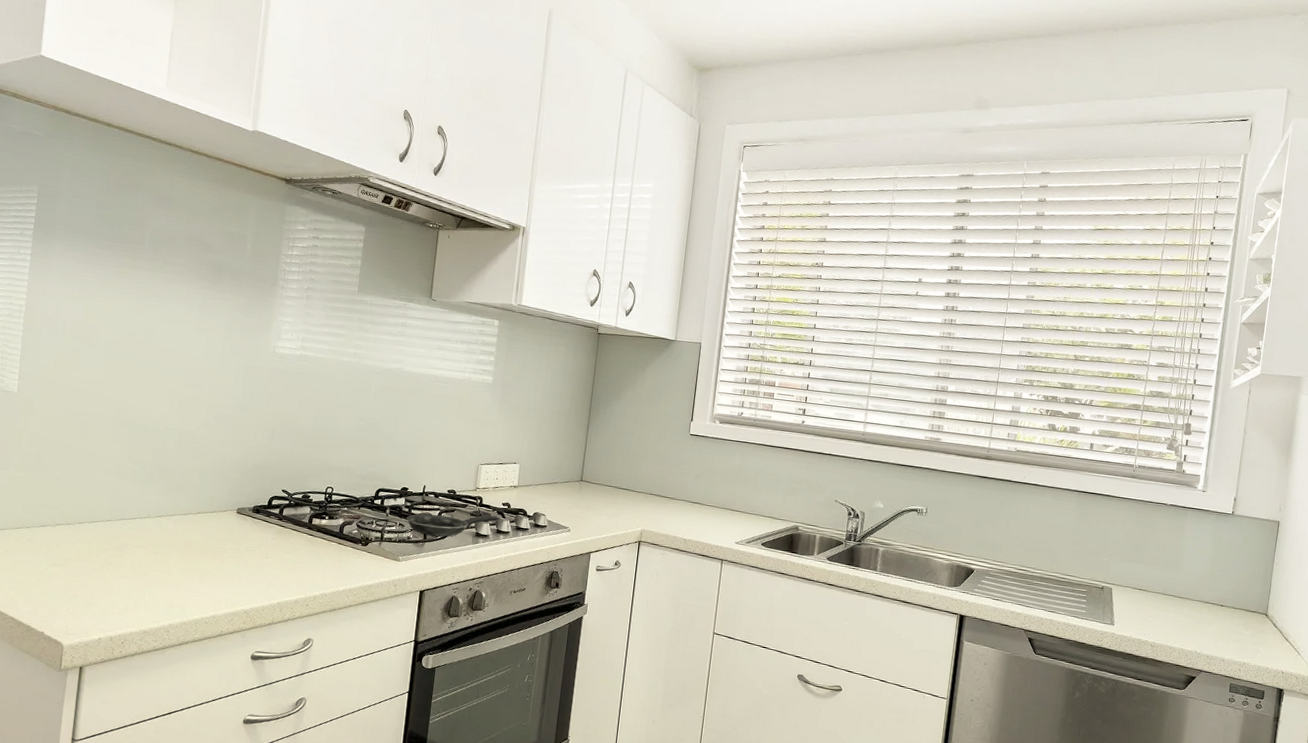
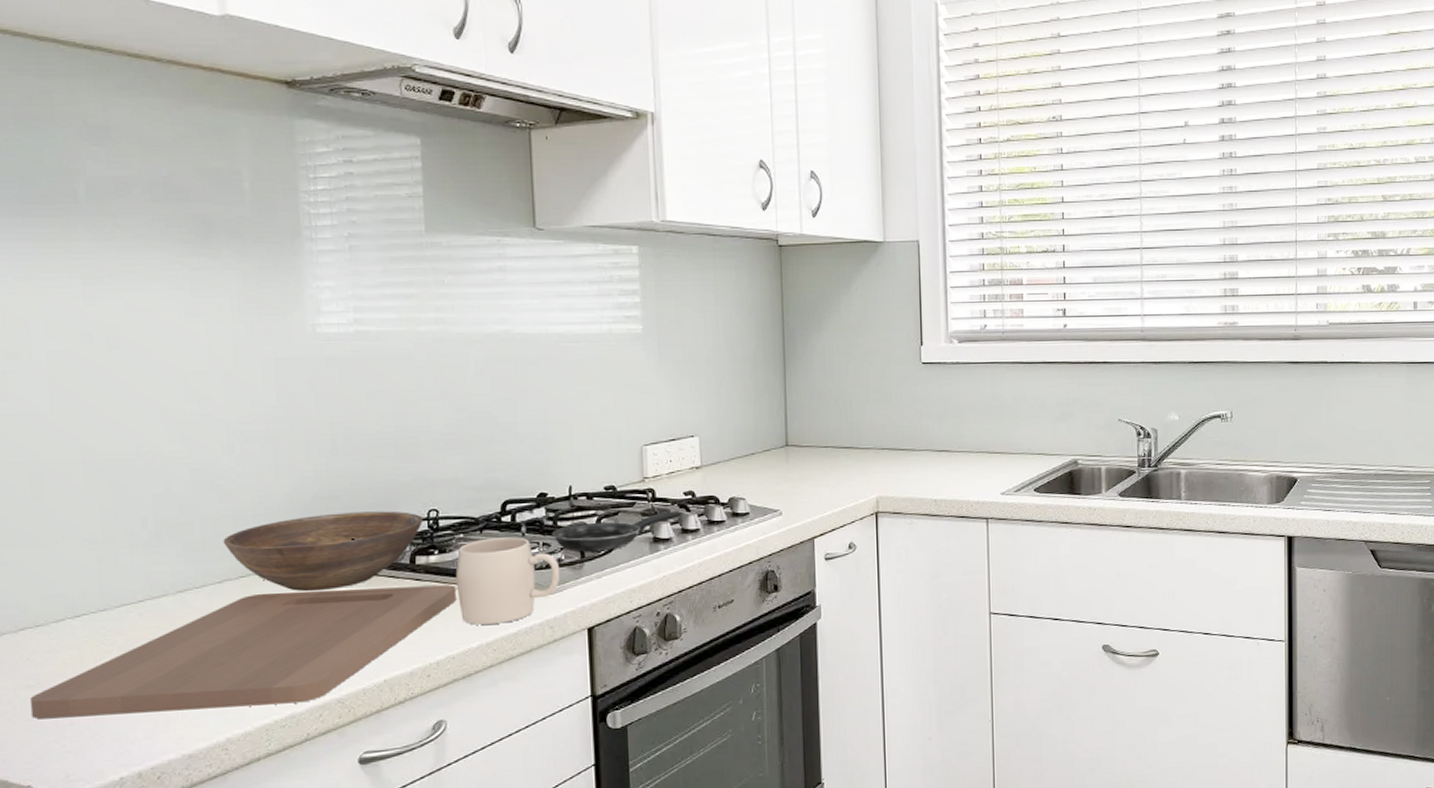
cutting board: none [53,526,336,608] -> present [29,585,457,719]
bowl: none [191,478,323,532] -> present [223,511,424,591]
mug: none [336,513,408,577] -> present [455,537,560,625]

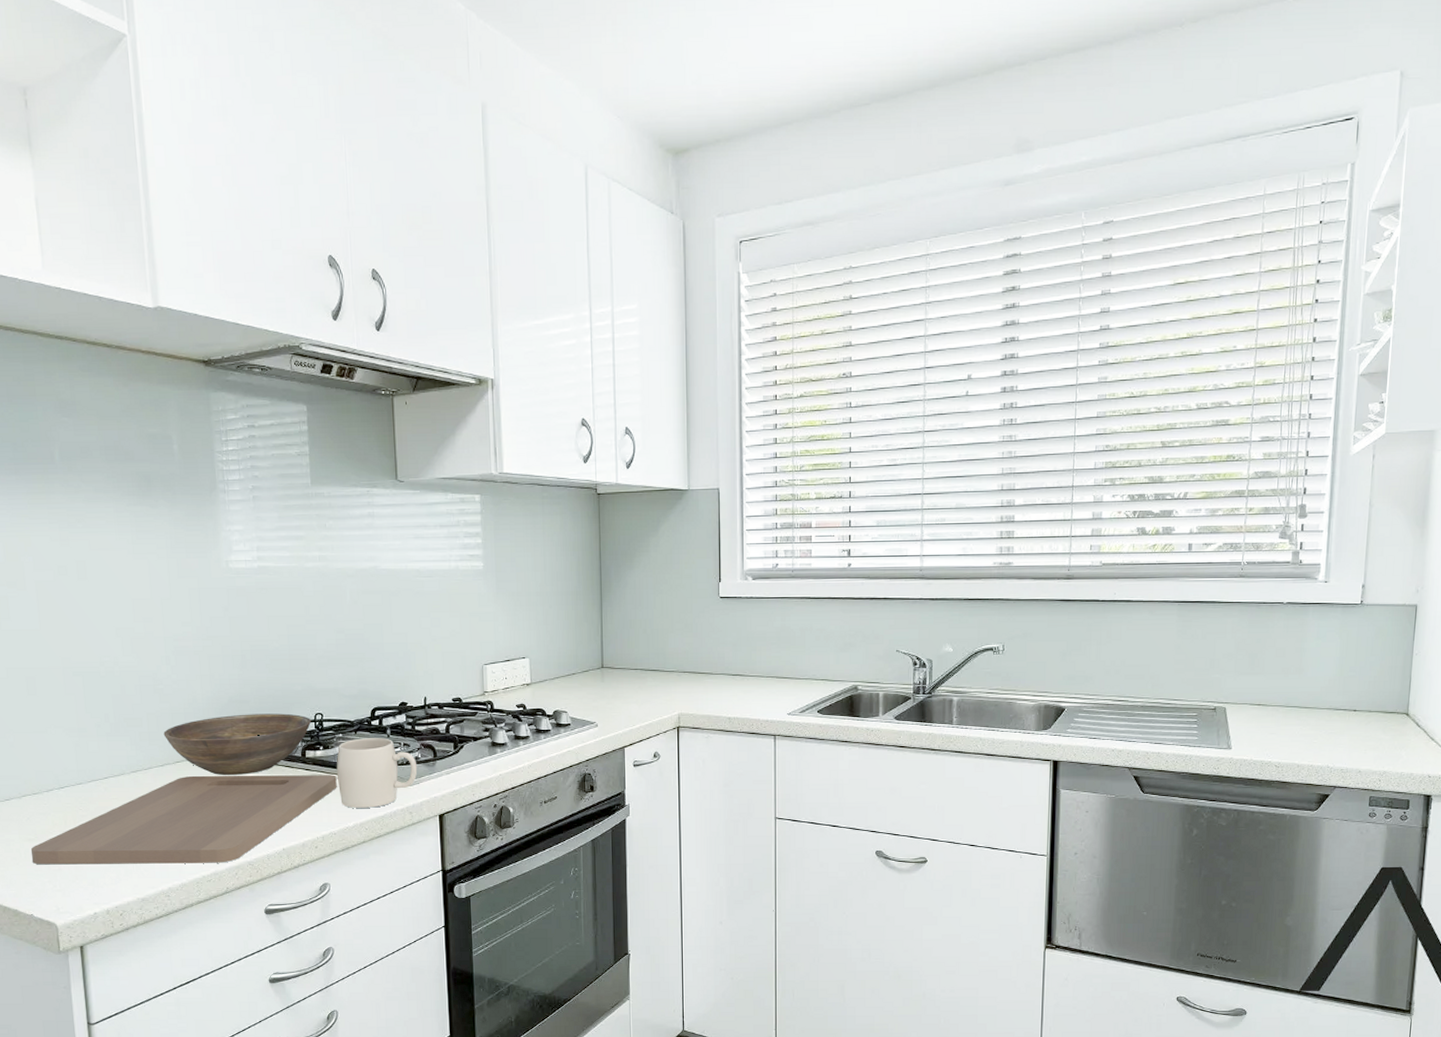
frying pan: present [552,511,682,553] -> none [411,721,515,752]

